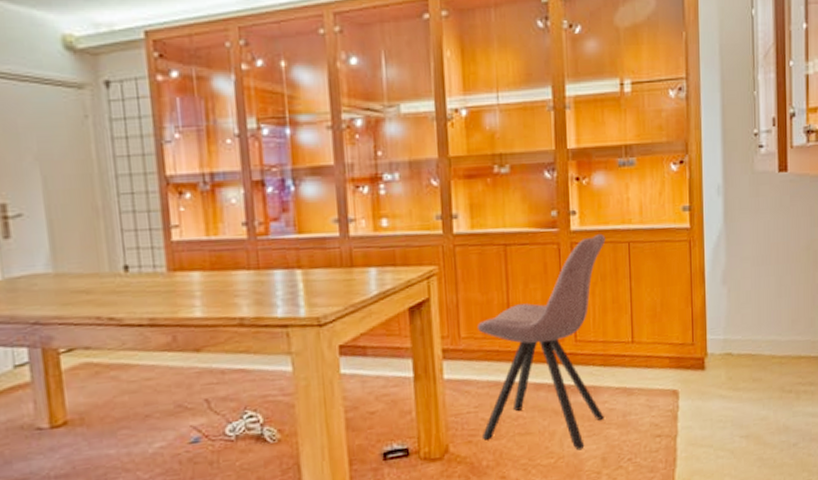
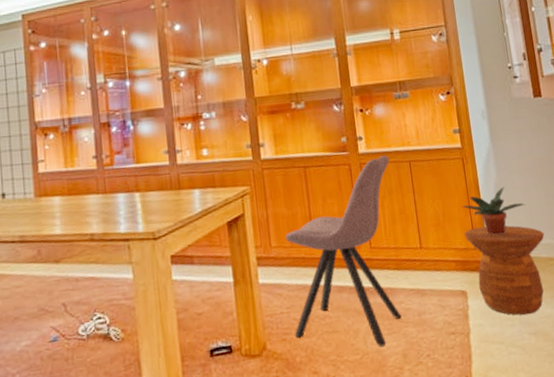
potted plant: none [683,275,753,330] -> present [462,186,525,236]
side table: none [683,319,770,417] -> present [464,225,545,315]

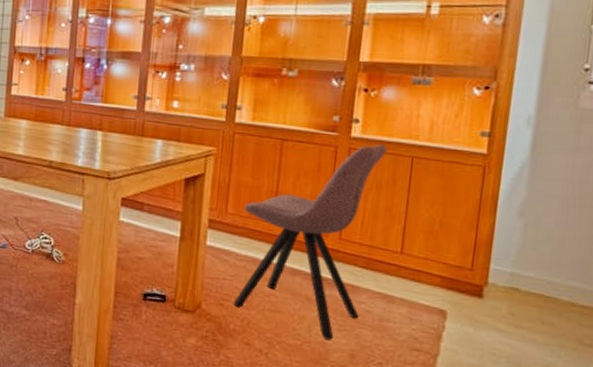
potted plant: present [462,186,525,236] -> none [467,209,556,264]
side table: present [464,225,545,315] -> none [462,246,574,357]

